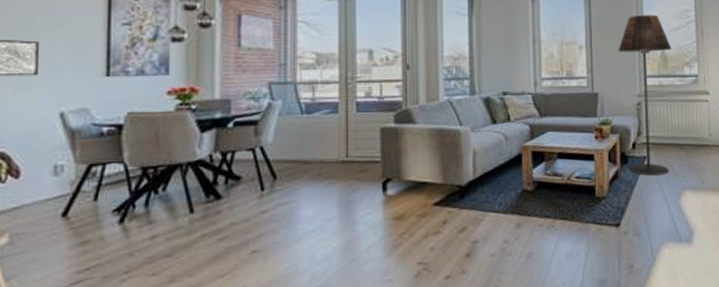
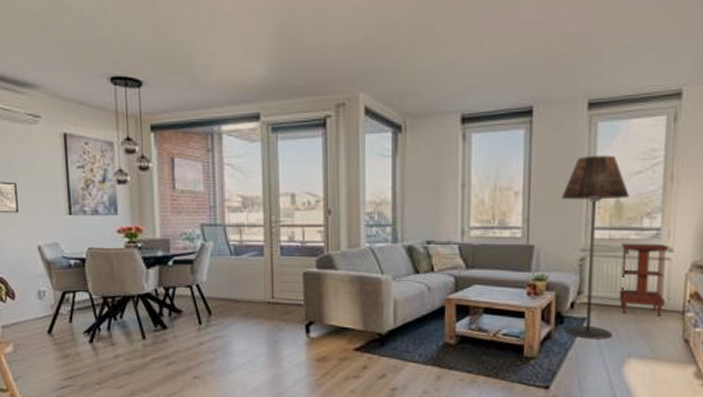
side table: none [669,88,708,151] -> present [618,243,670,316]

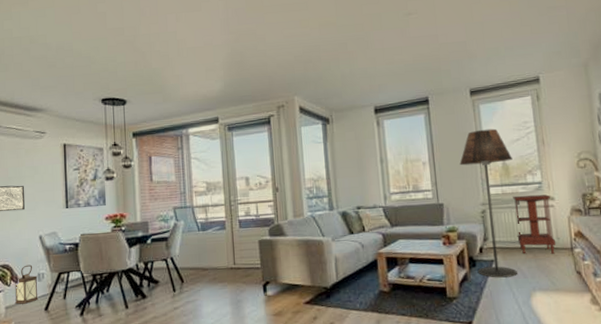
lantern: none [11,279,40,324] -> present [15,264,38,305]

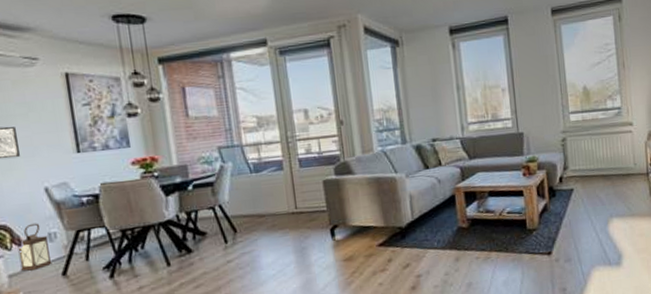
floor lamp: present [460,128,517,278] -> none [540,51,596,207]
side table: present [513,194,557,254] -> none [593,120,633,181]

